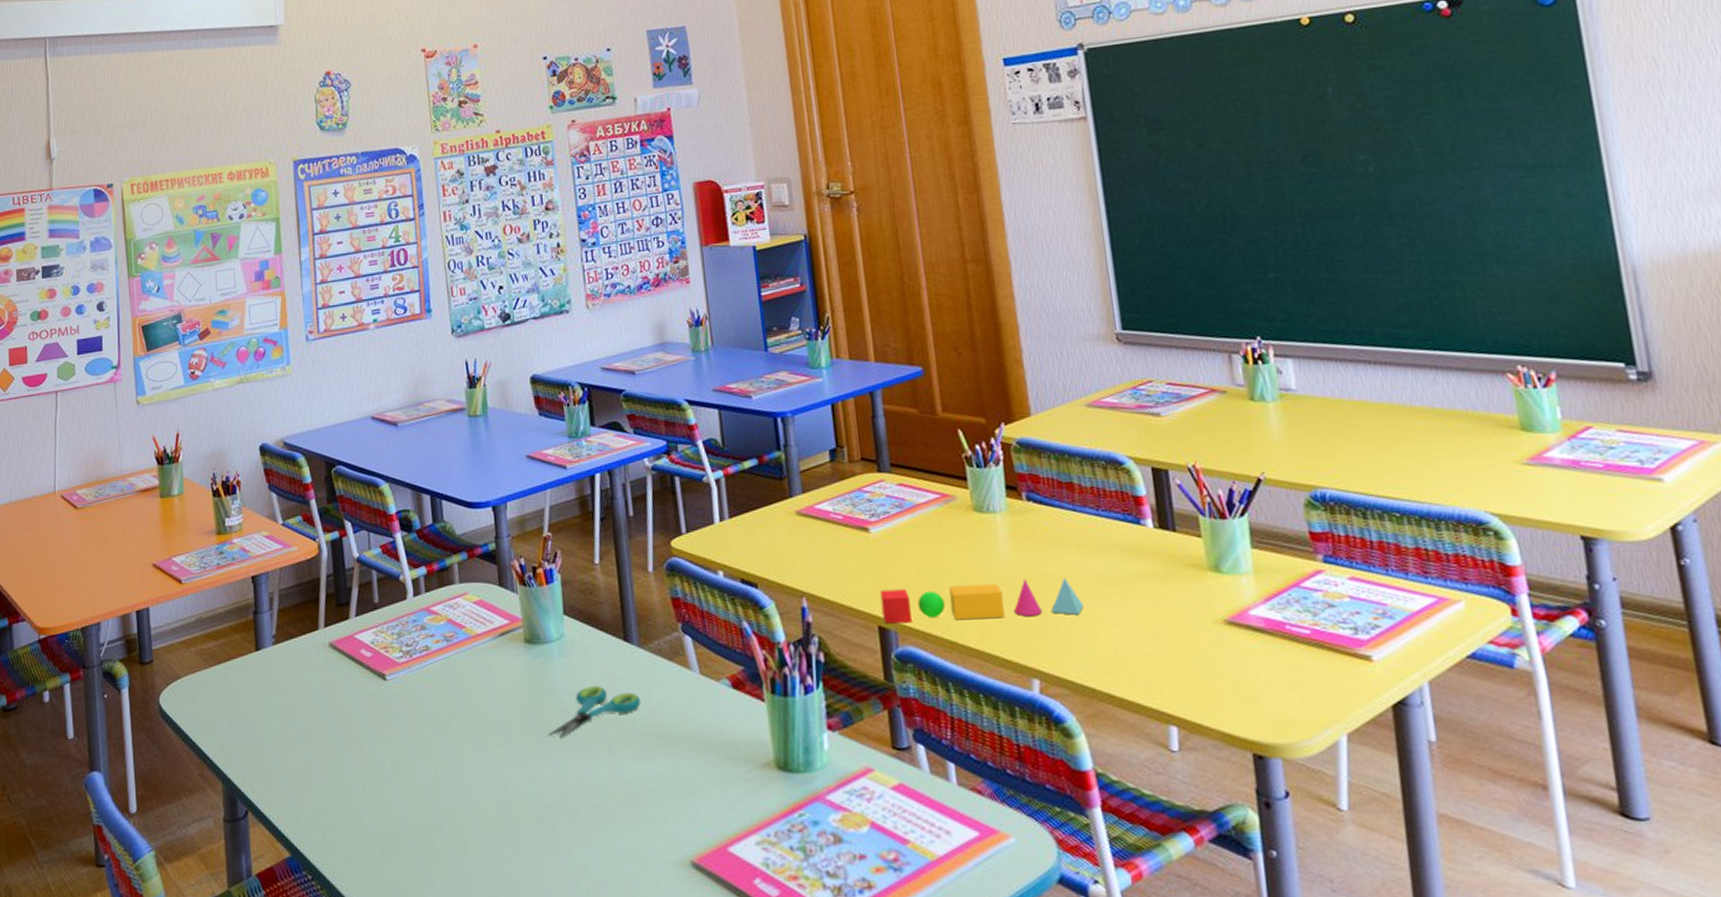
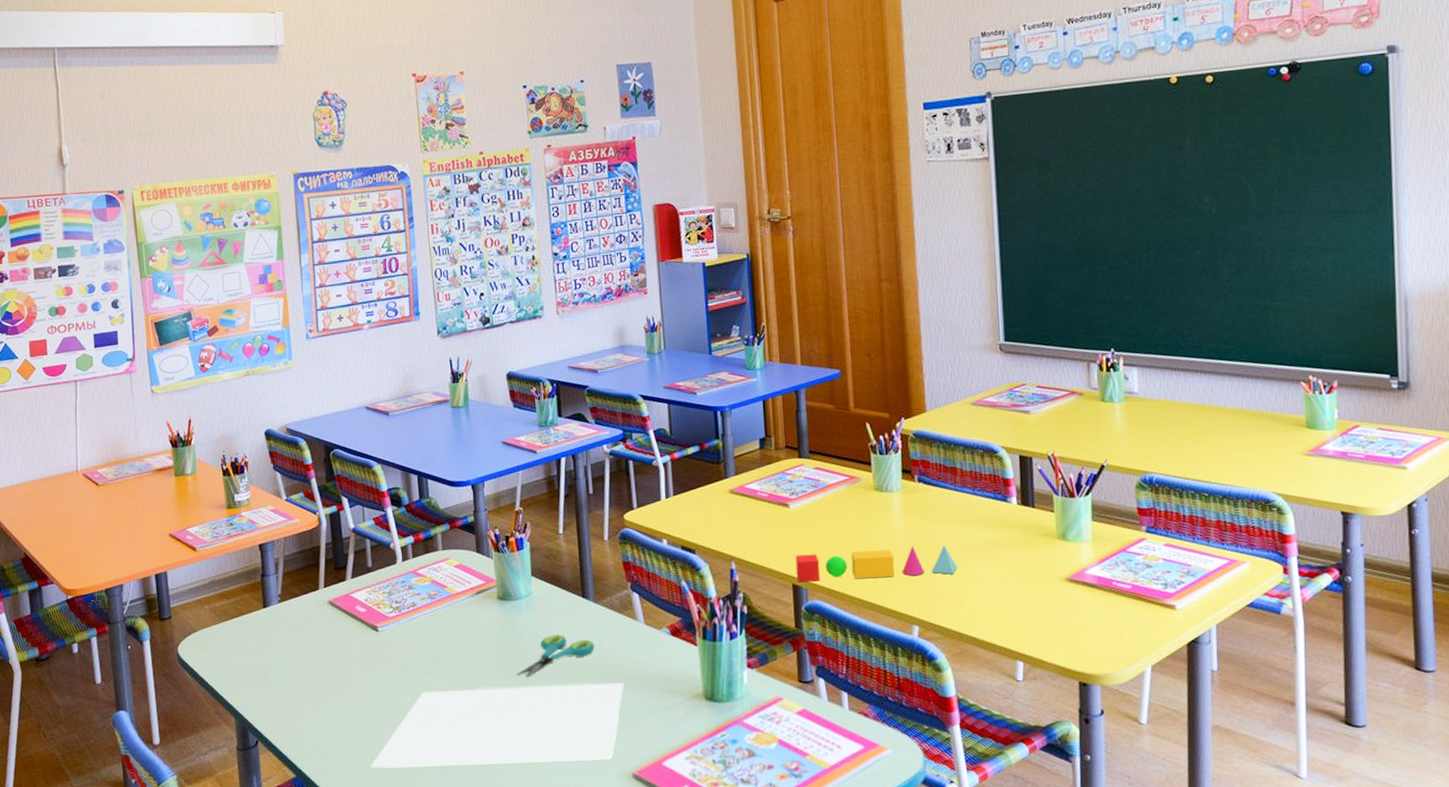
paper sheet: none [378,745,678,847] -> present [371,682,625,768]

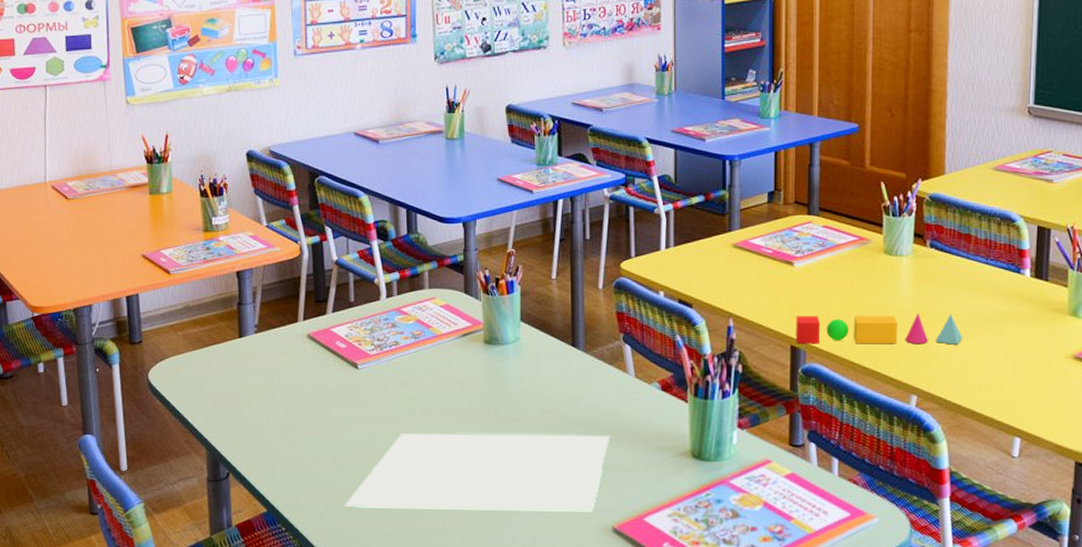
scissors: present [516,634,595,678] -> none [499,383,582,425]

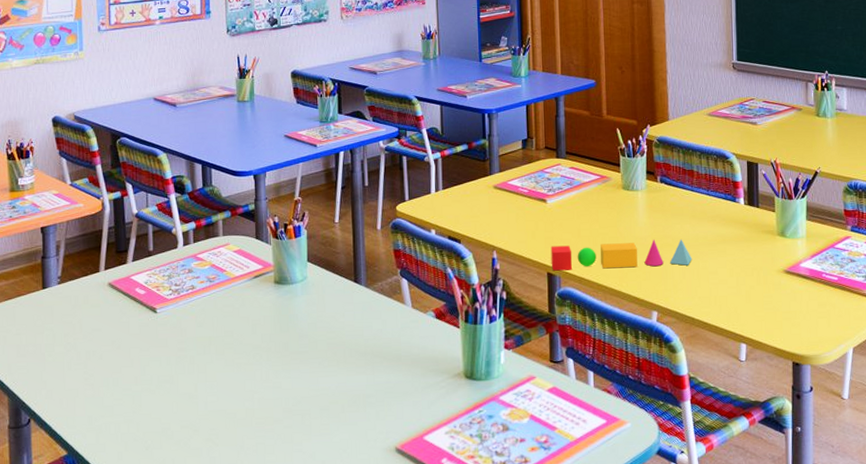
paper sheet: present [344,434,610,511] -> none [143,362,391,445]

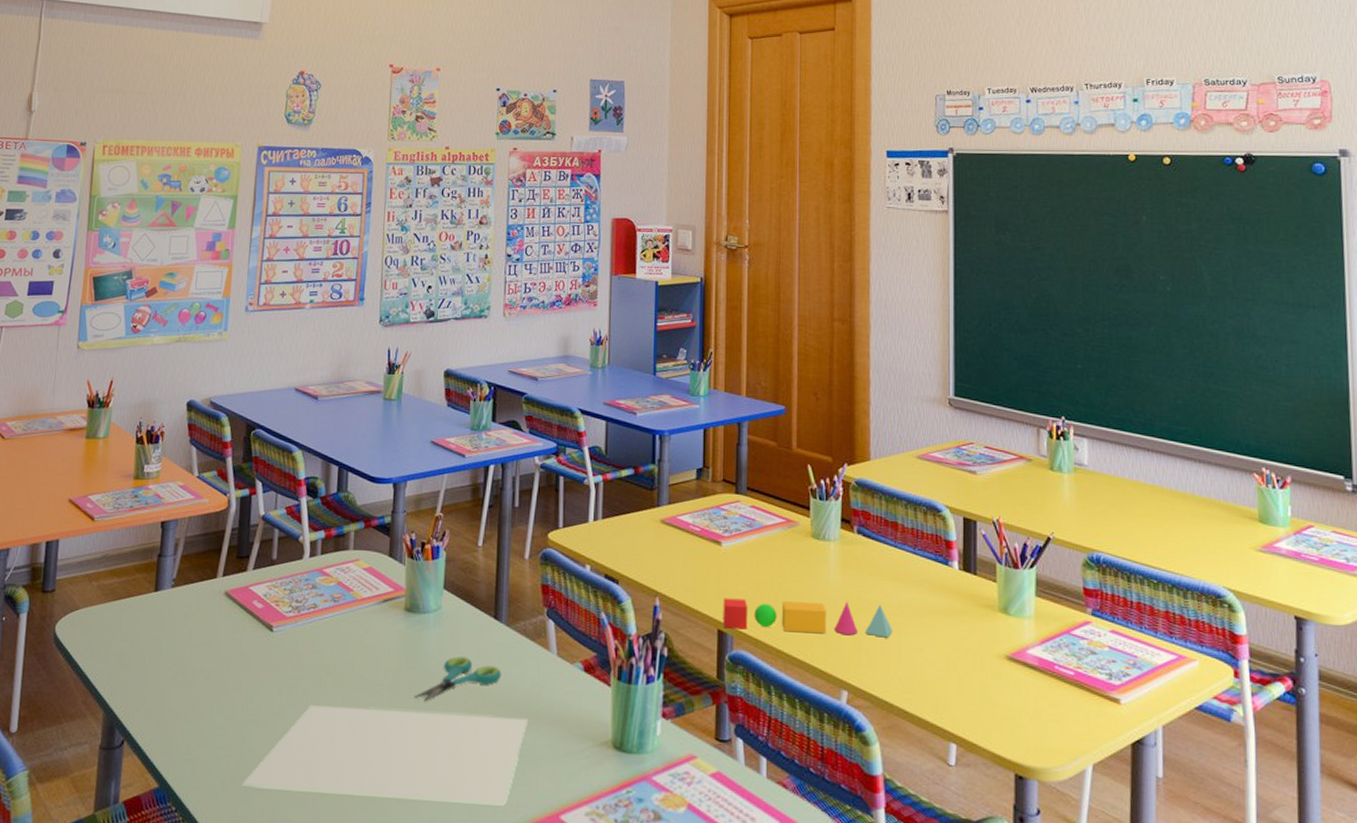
paper sheet: none [143,362,391,445] -> present [242,705,529,805]
scissors: none [289,317,365,358] -> present [413,656,502,702]

